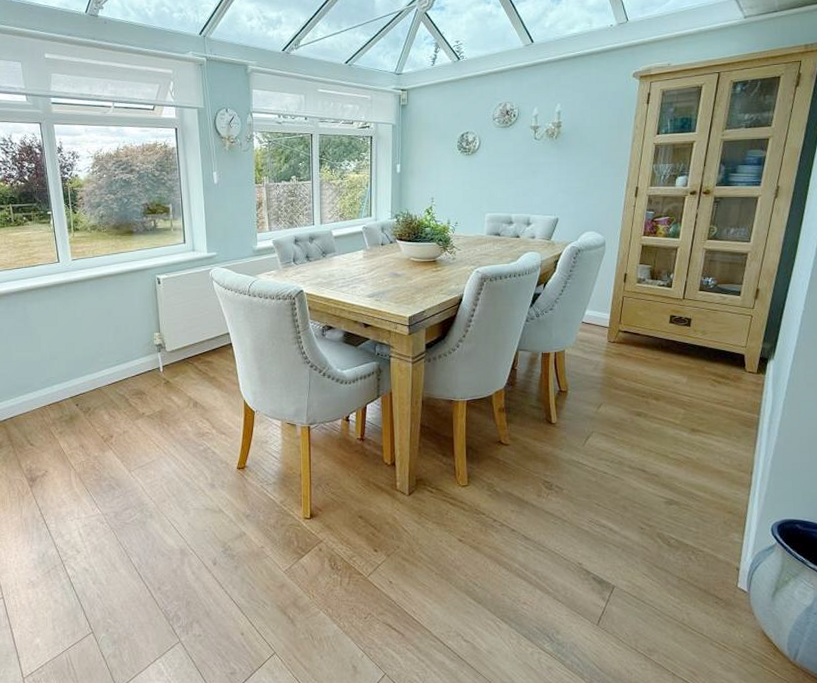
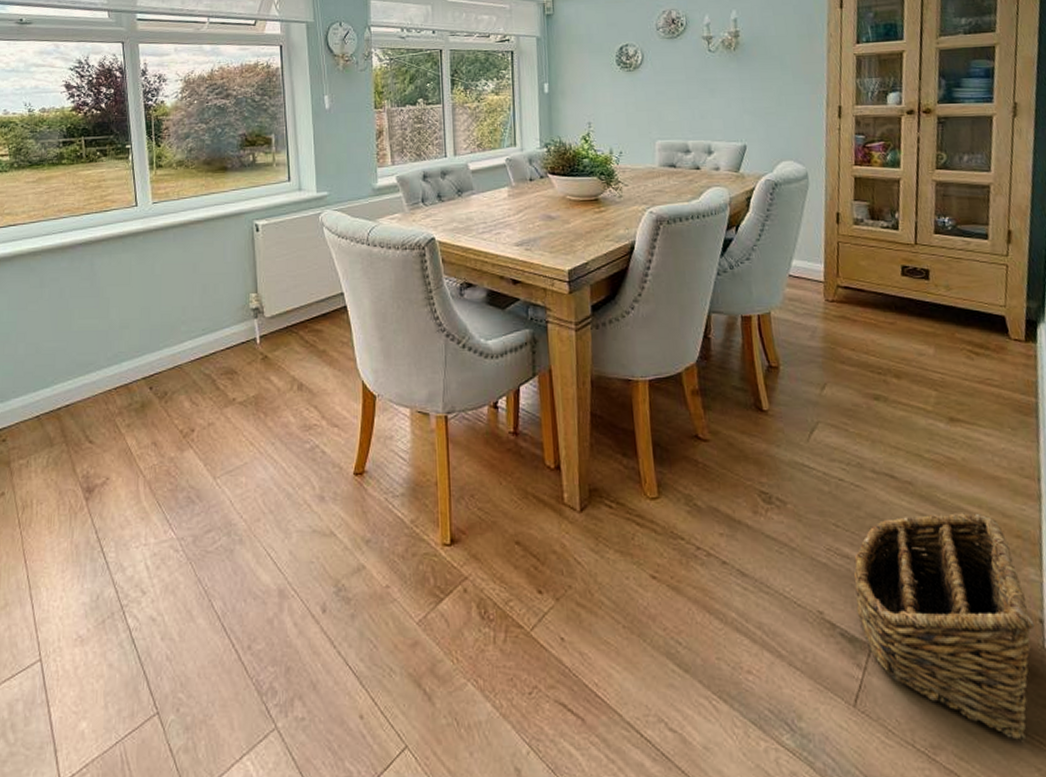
basket: none [606,496,733,648] -> present [853,513,1035,744]

